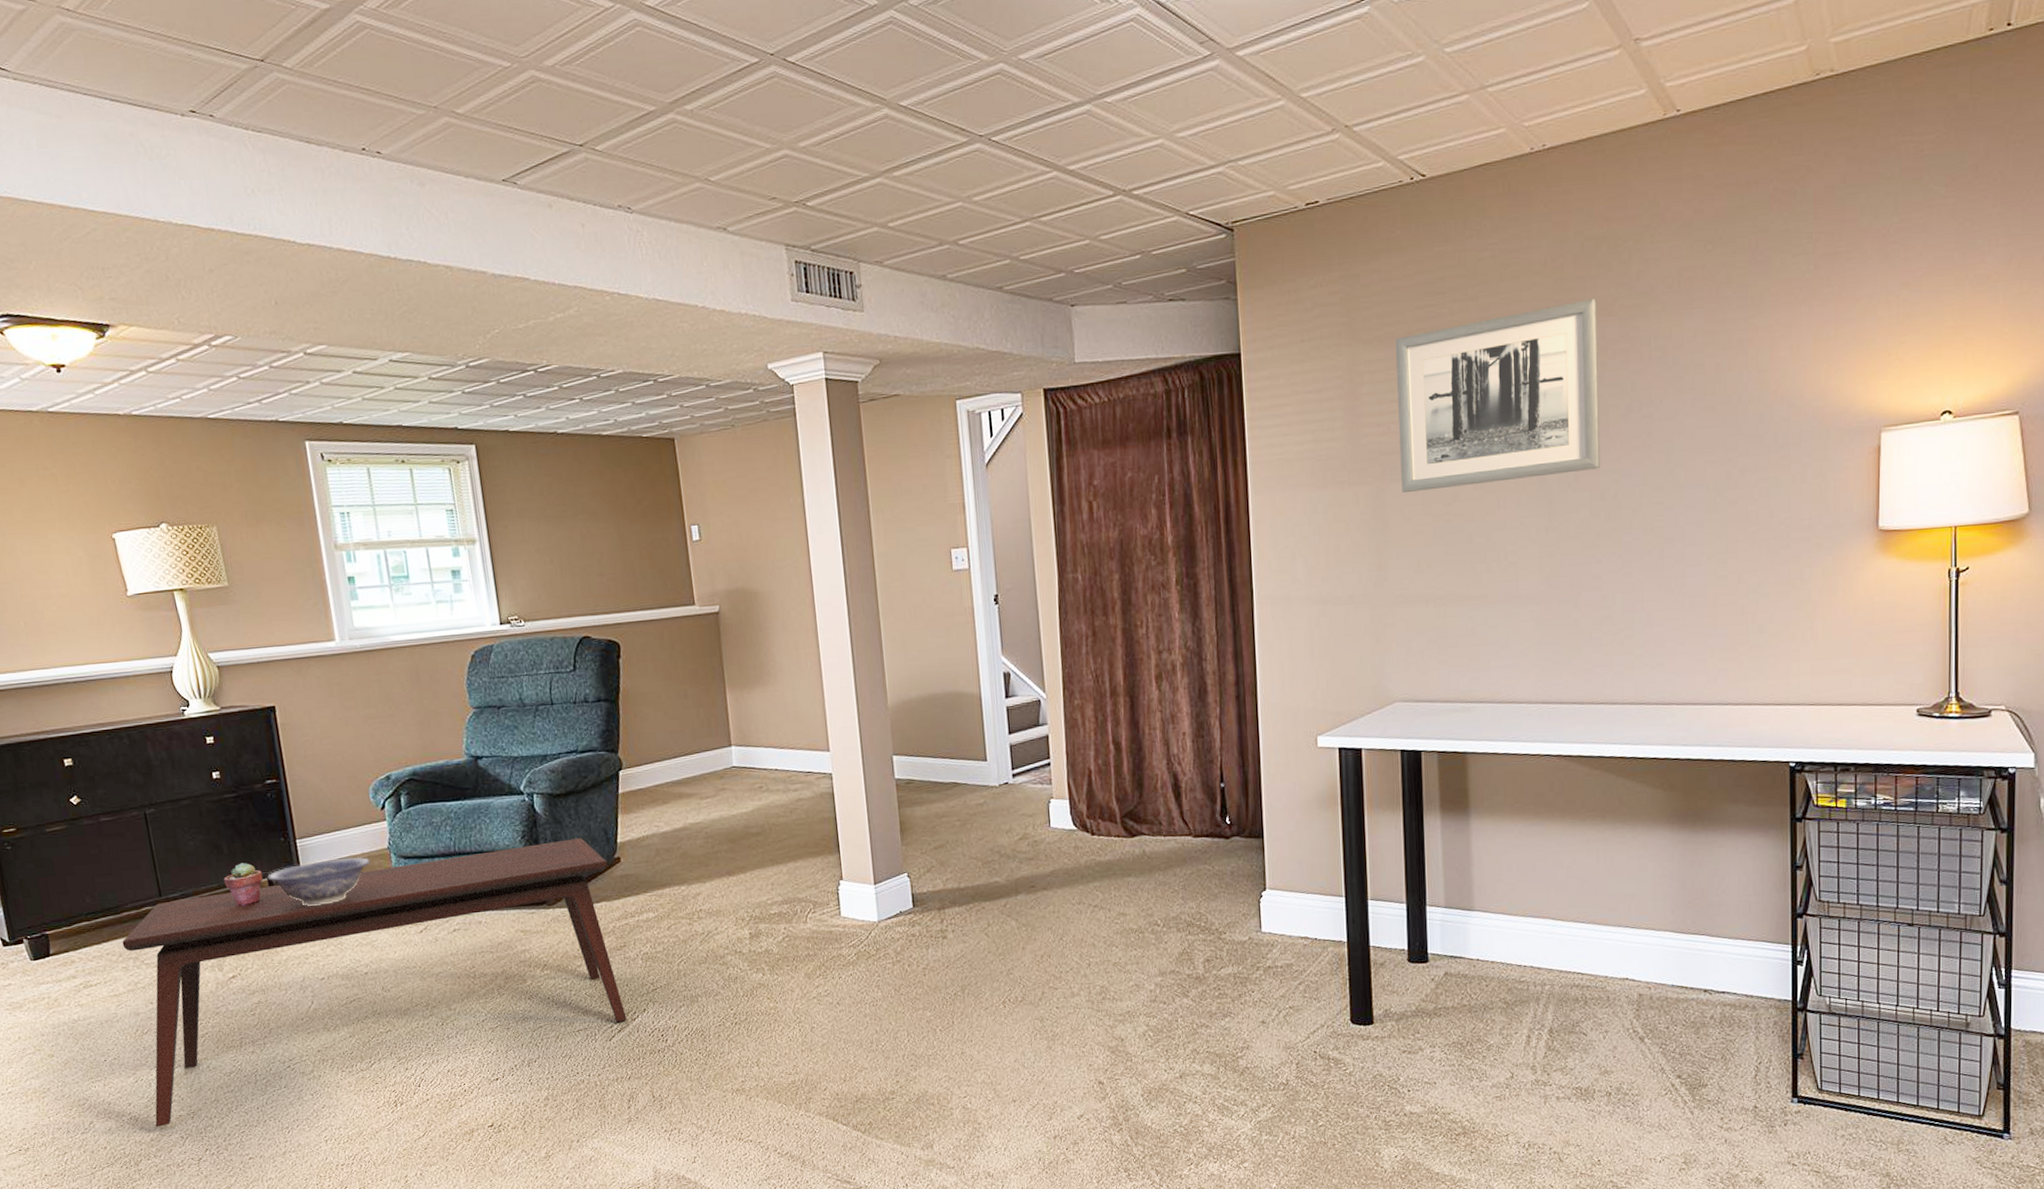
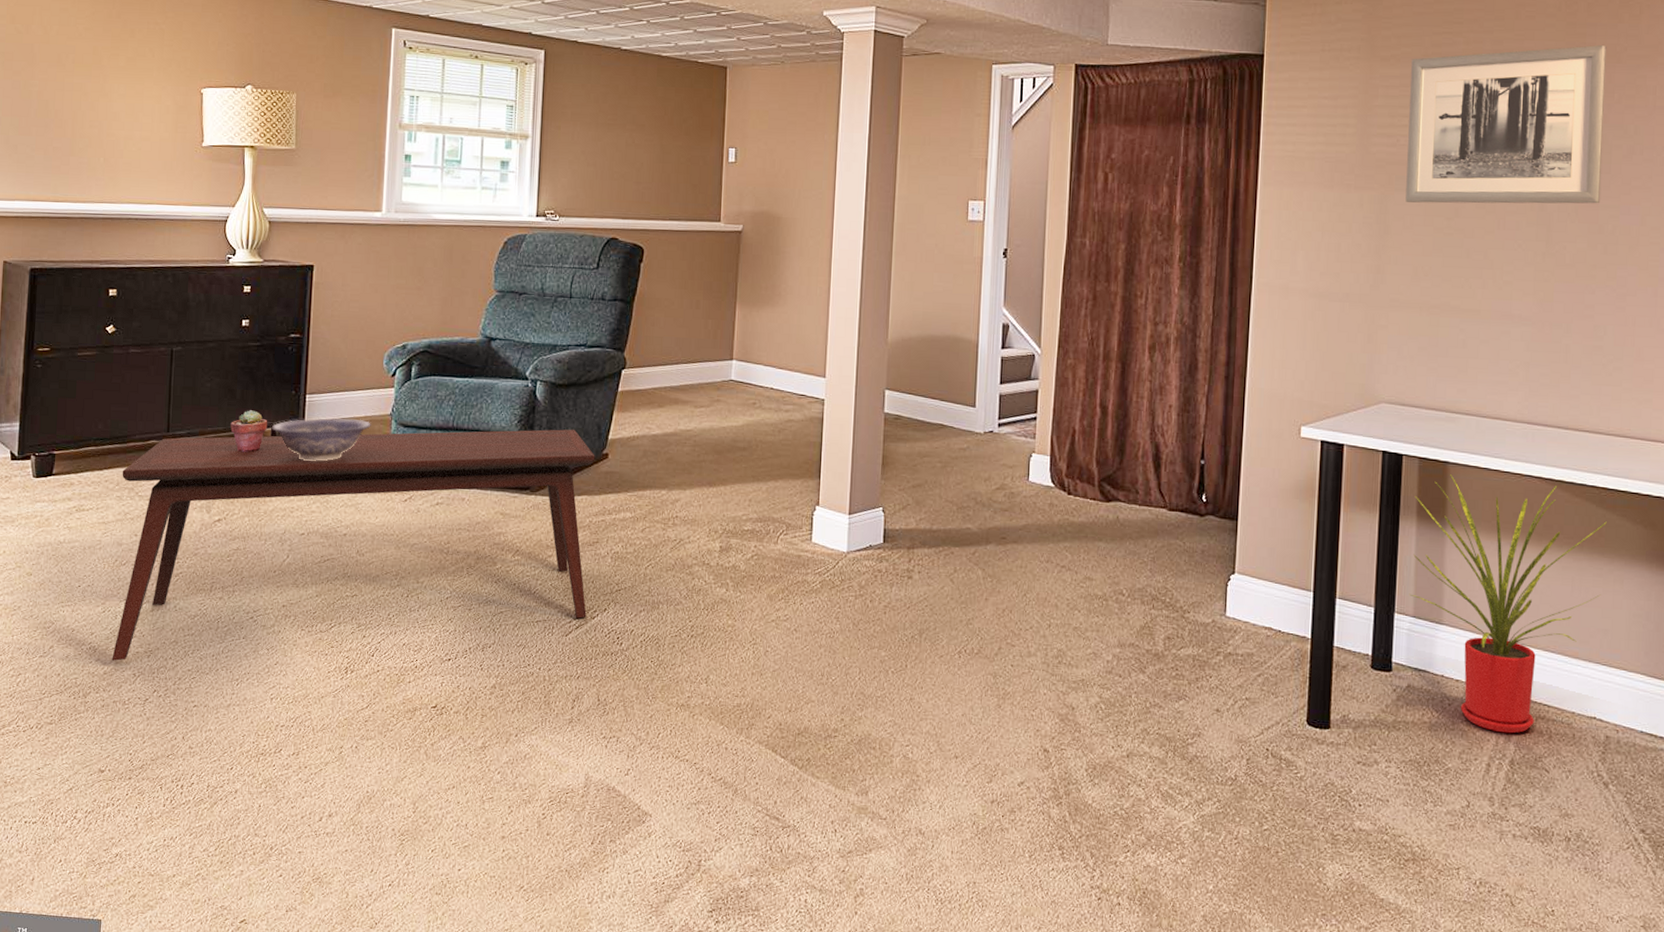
house plant: none [1436,761,1627,1005] -> present [1409,474,1607,734]

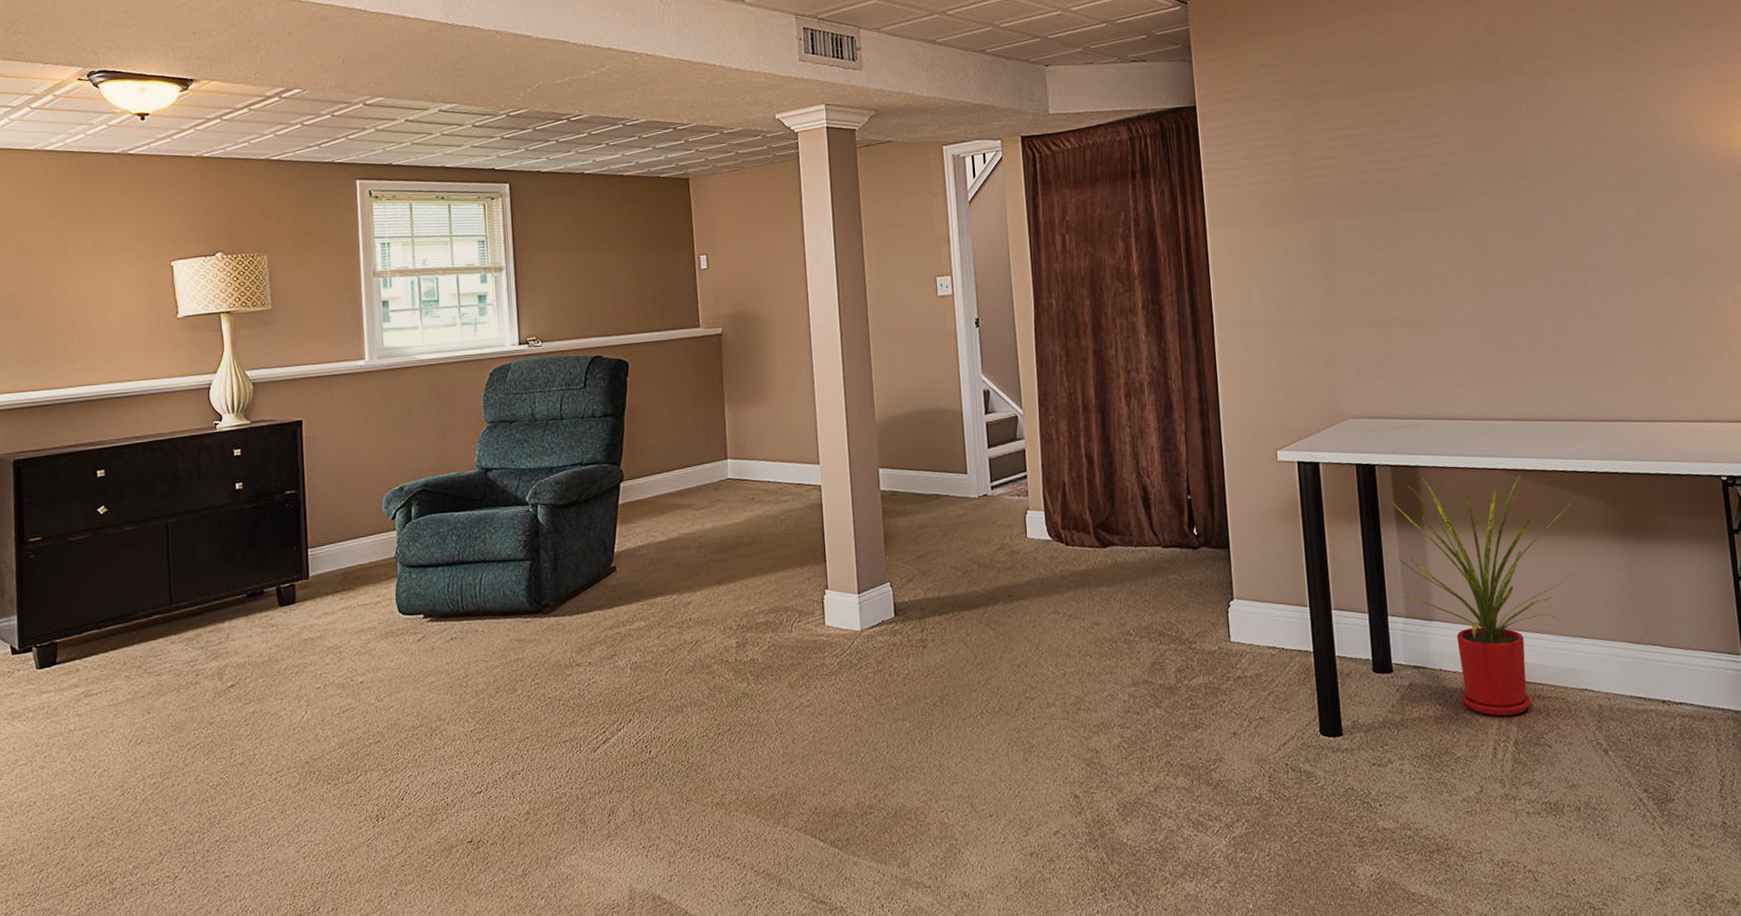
coffee table: present [112,429,595,662] -> none [128,547,612,844]
potted succulent: present [230,410,268,452] -> none [234,571,272,615]
decorative bowl: present [271,418,371,462] -> none [276,565,377,615]
wall art: present [1405,45,1607,204] -> none [1332,61,1523,228]

